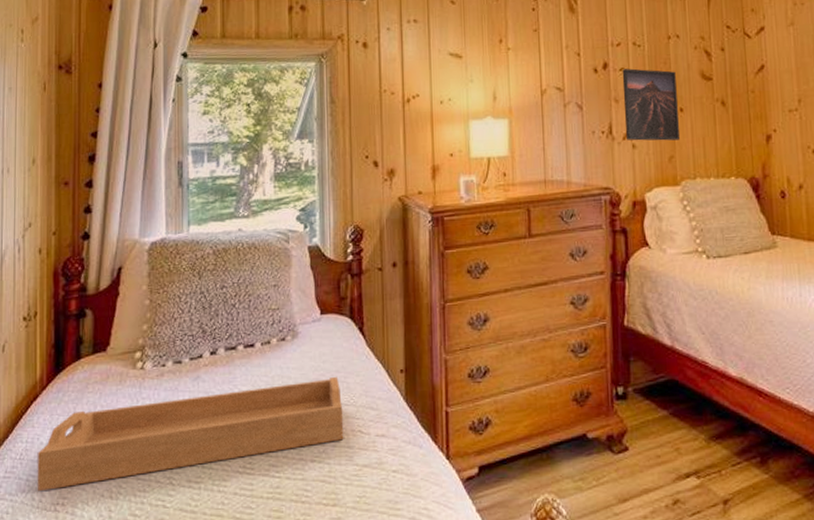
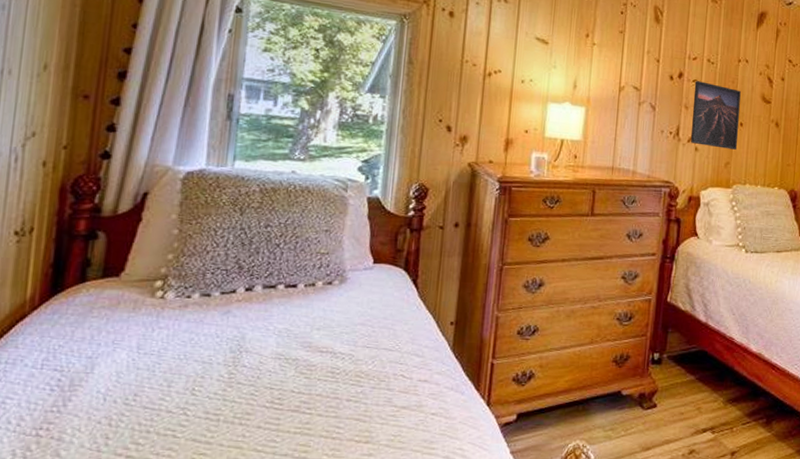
serving tray: present [37,376,344,492] -> none [15,323,387,415]

